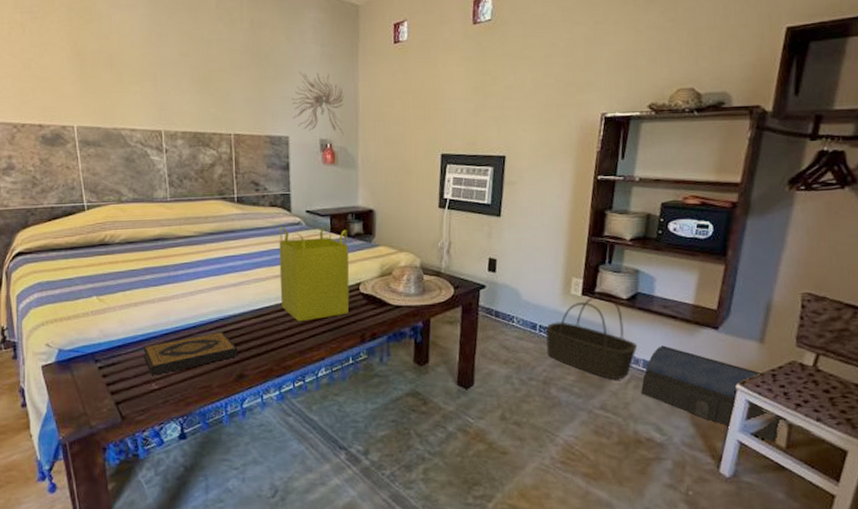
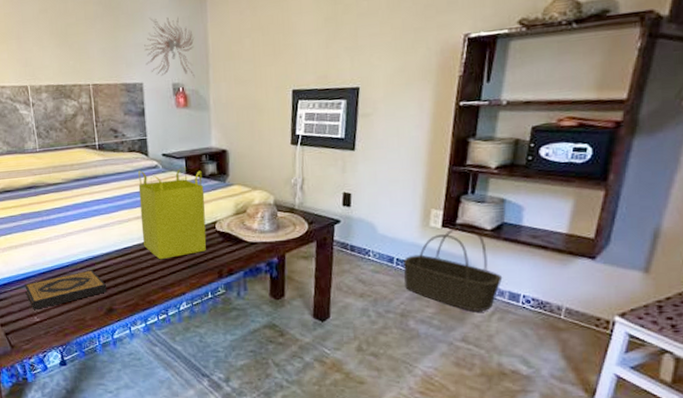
architectural model: present [641,345,783,443] -> none [506,277,669,377]

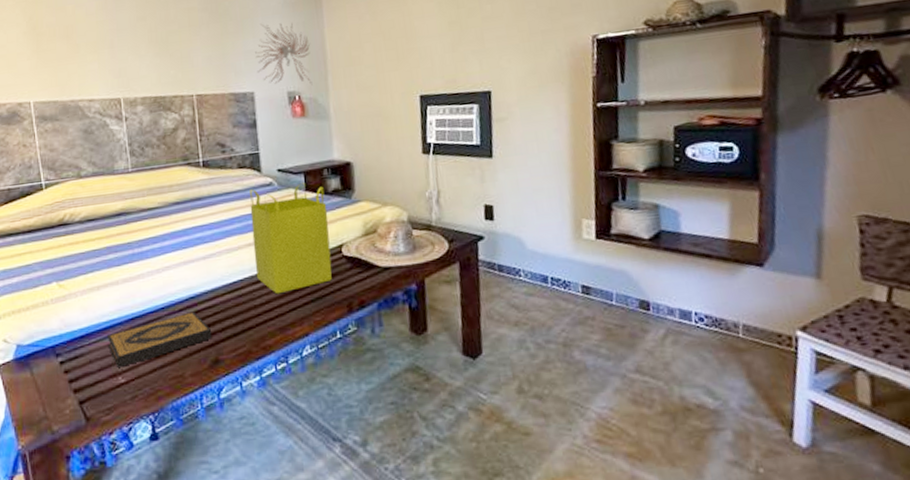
basket: present [404,227,503,311] -> none [559,238,670,335]

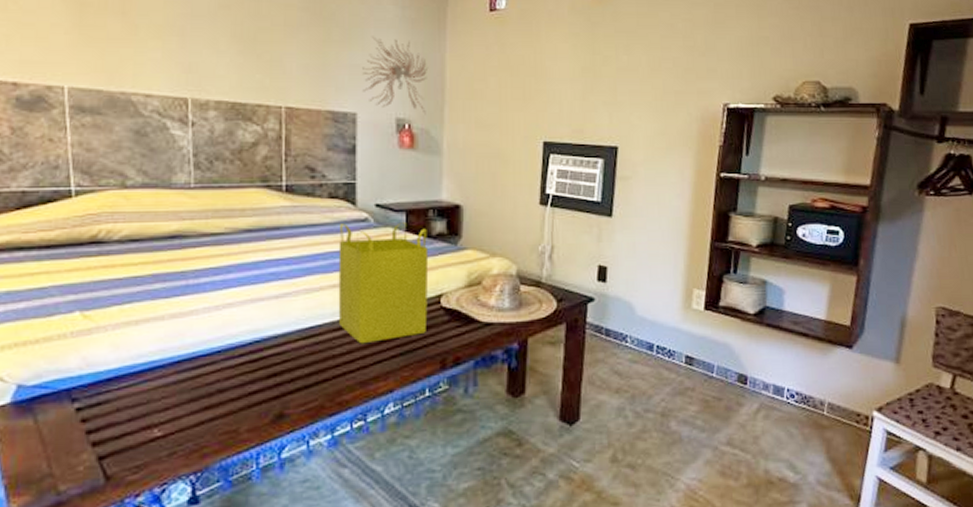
hardback book: present [106,311,212,367] -> none [142,357,278,418]

